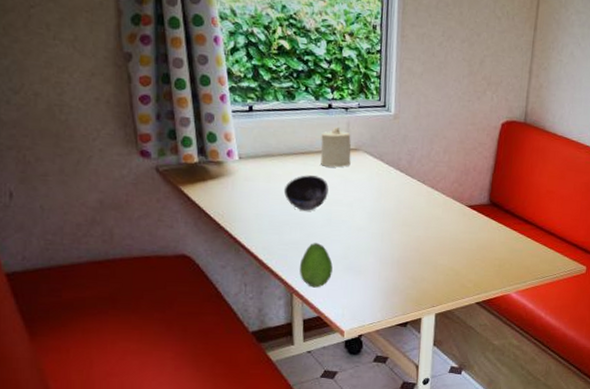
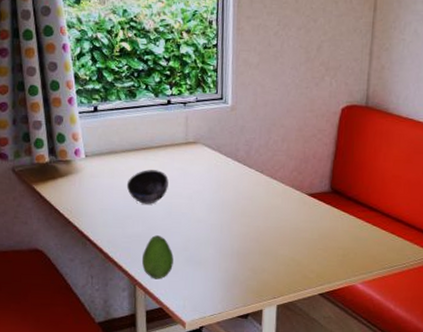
candle: present [321,127,351,168] -> none [161,122,190,161]

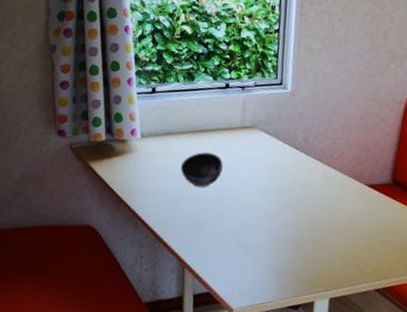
fruit: present [141,235,174,280] -> none [191,218,224,264]

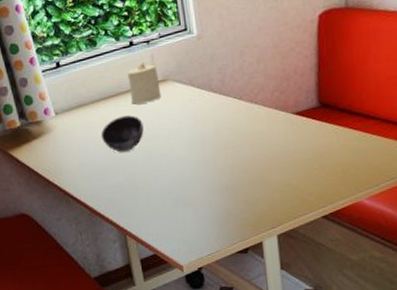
candle: none [216,106,247,145] -> present [127,63,161,105]

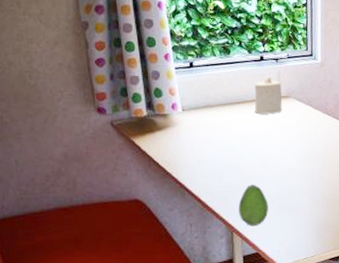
bowl: present [100,115,144,152] -> none [222,122,263,155]
fruit: none [128,181,161,227] -> present [238,185,268,226]

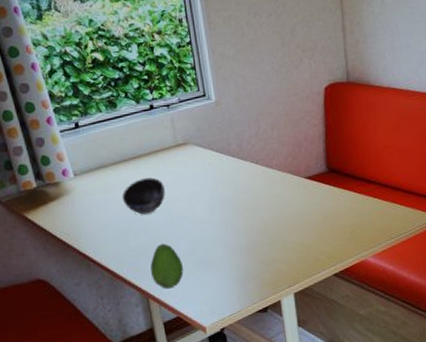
bowl: none [222,122,263,155] -> present [121,177,166,215]
candle: present [254,77,282,114] -> none [148,126,182,167]

